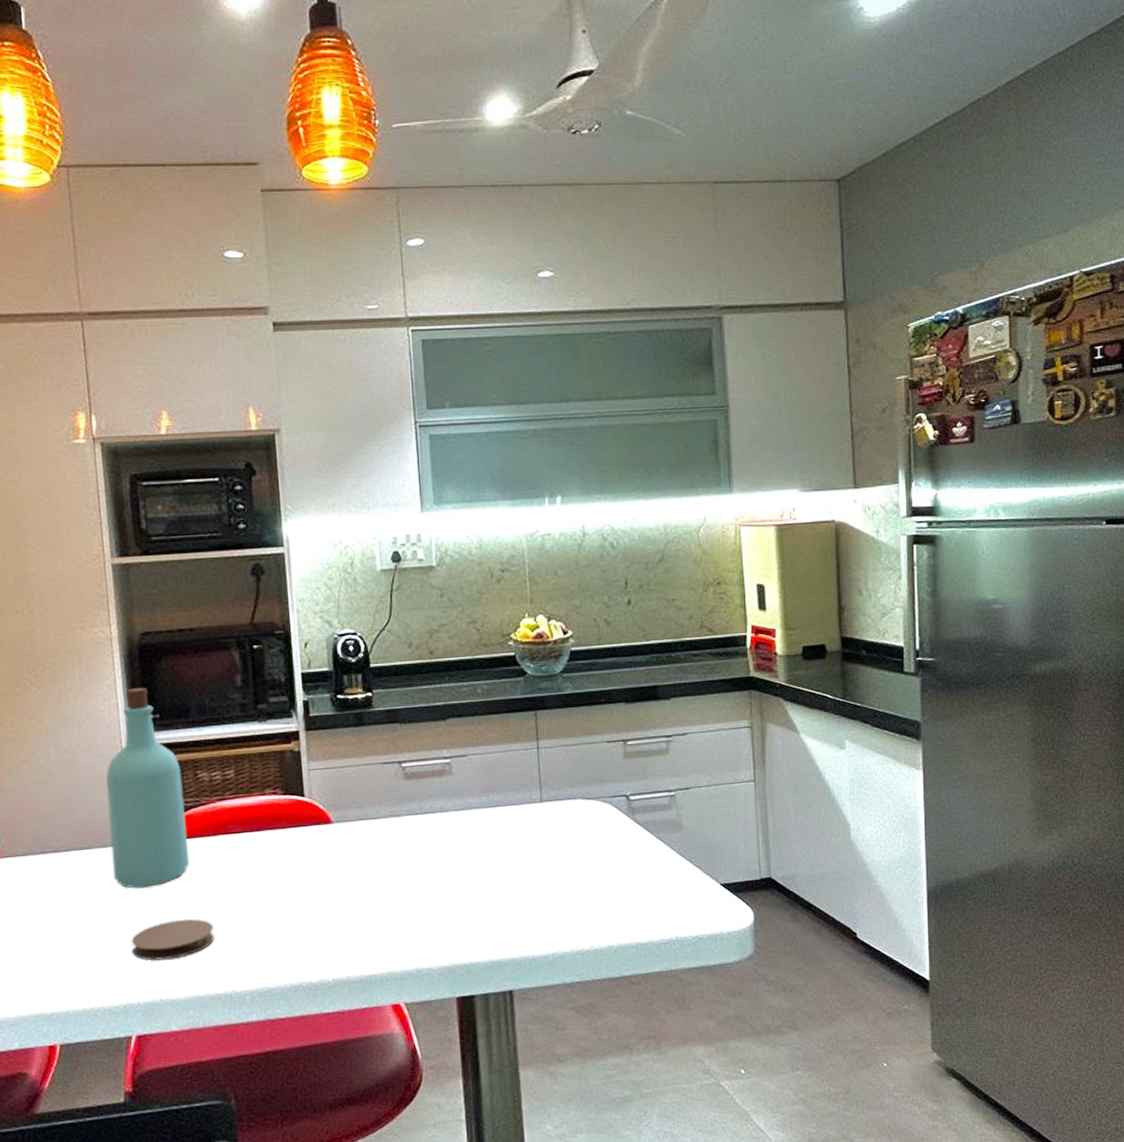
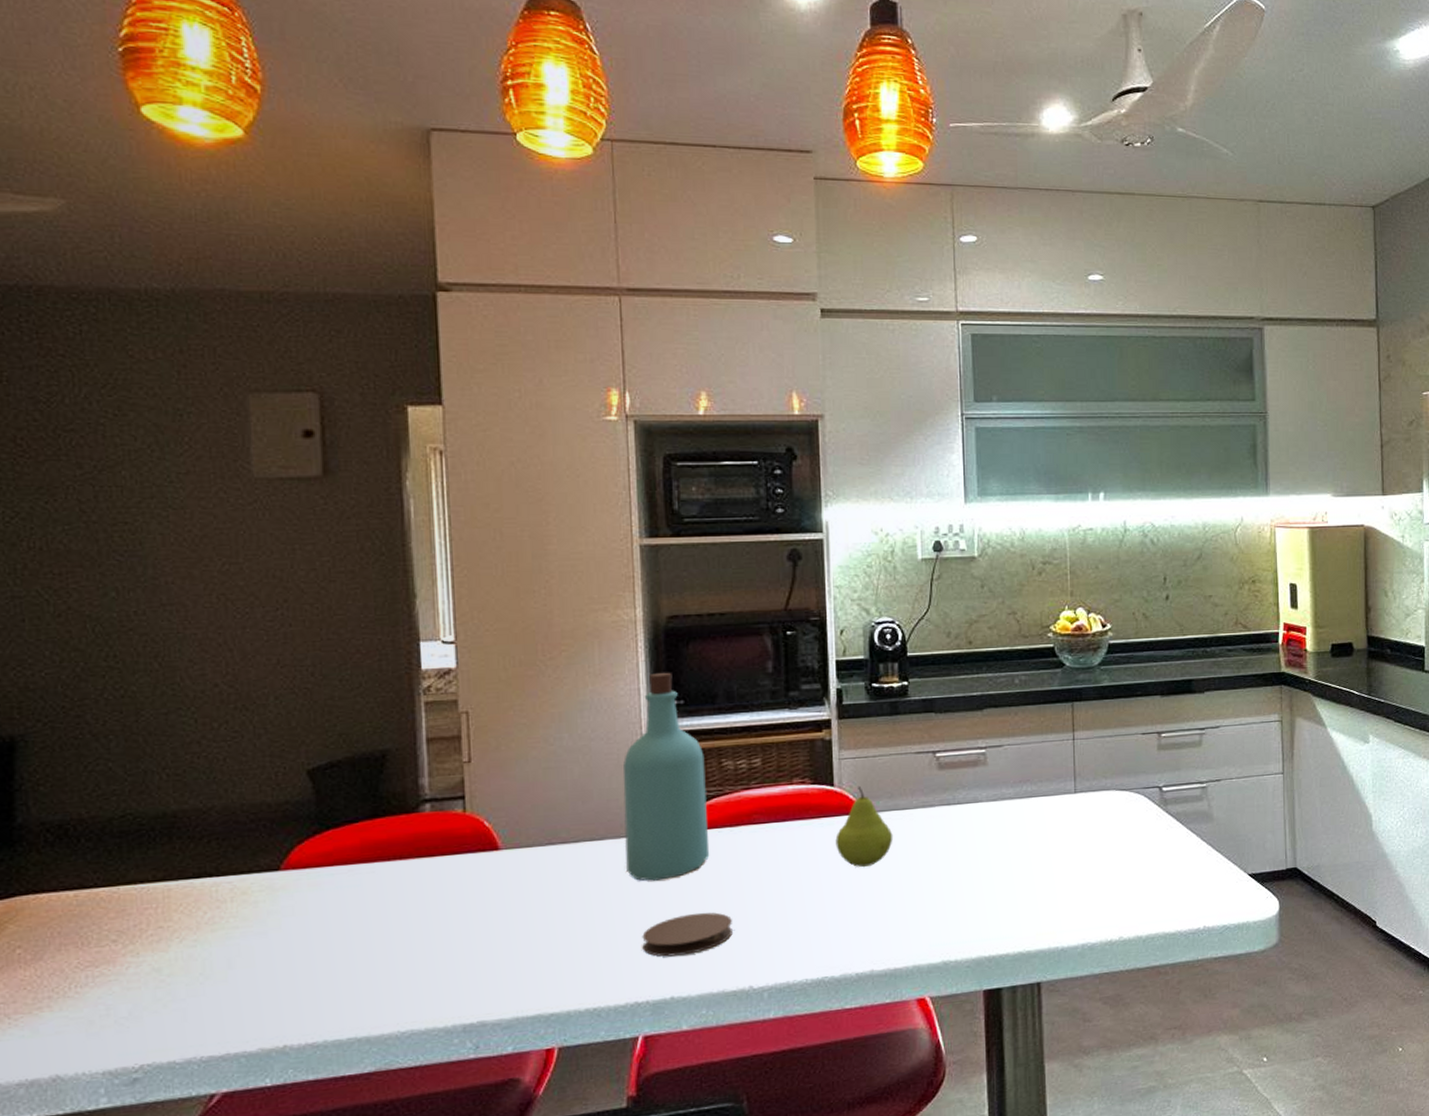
fruit: none [308,796,364,876] -> present [835,785,893,868]

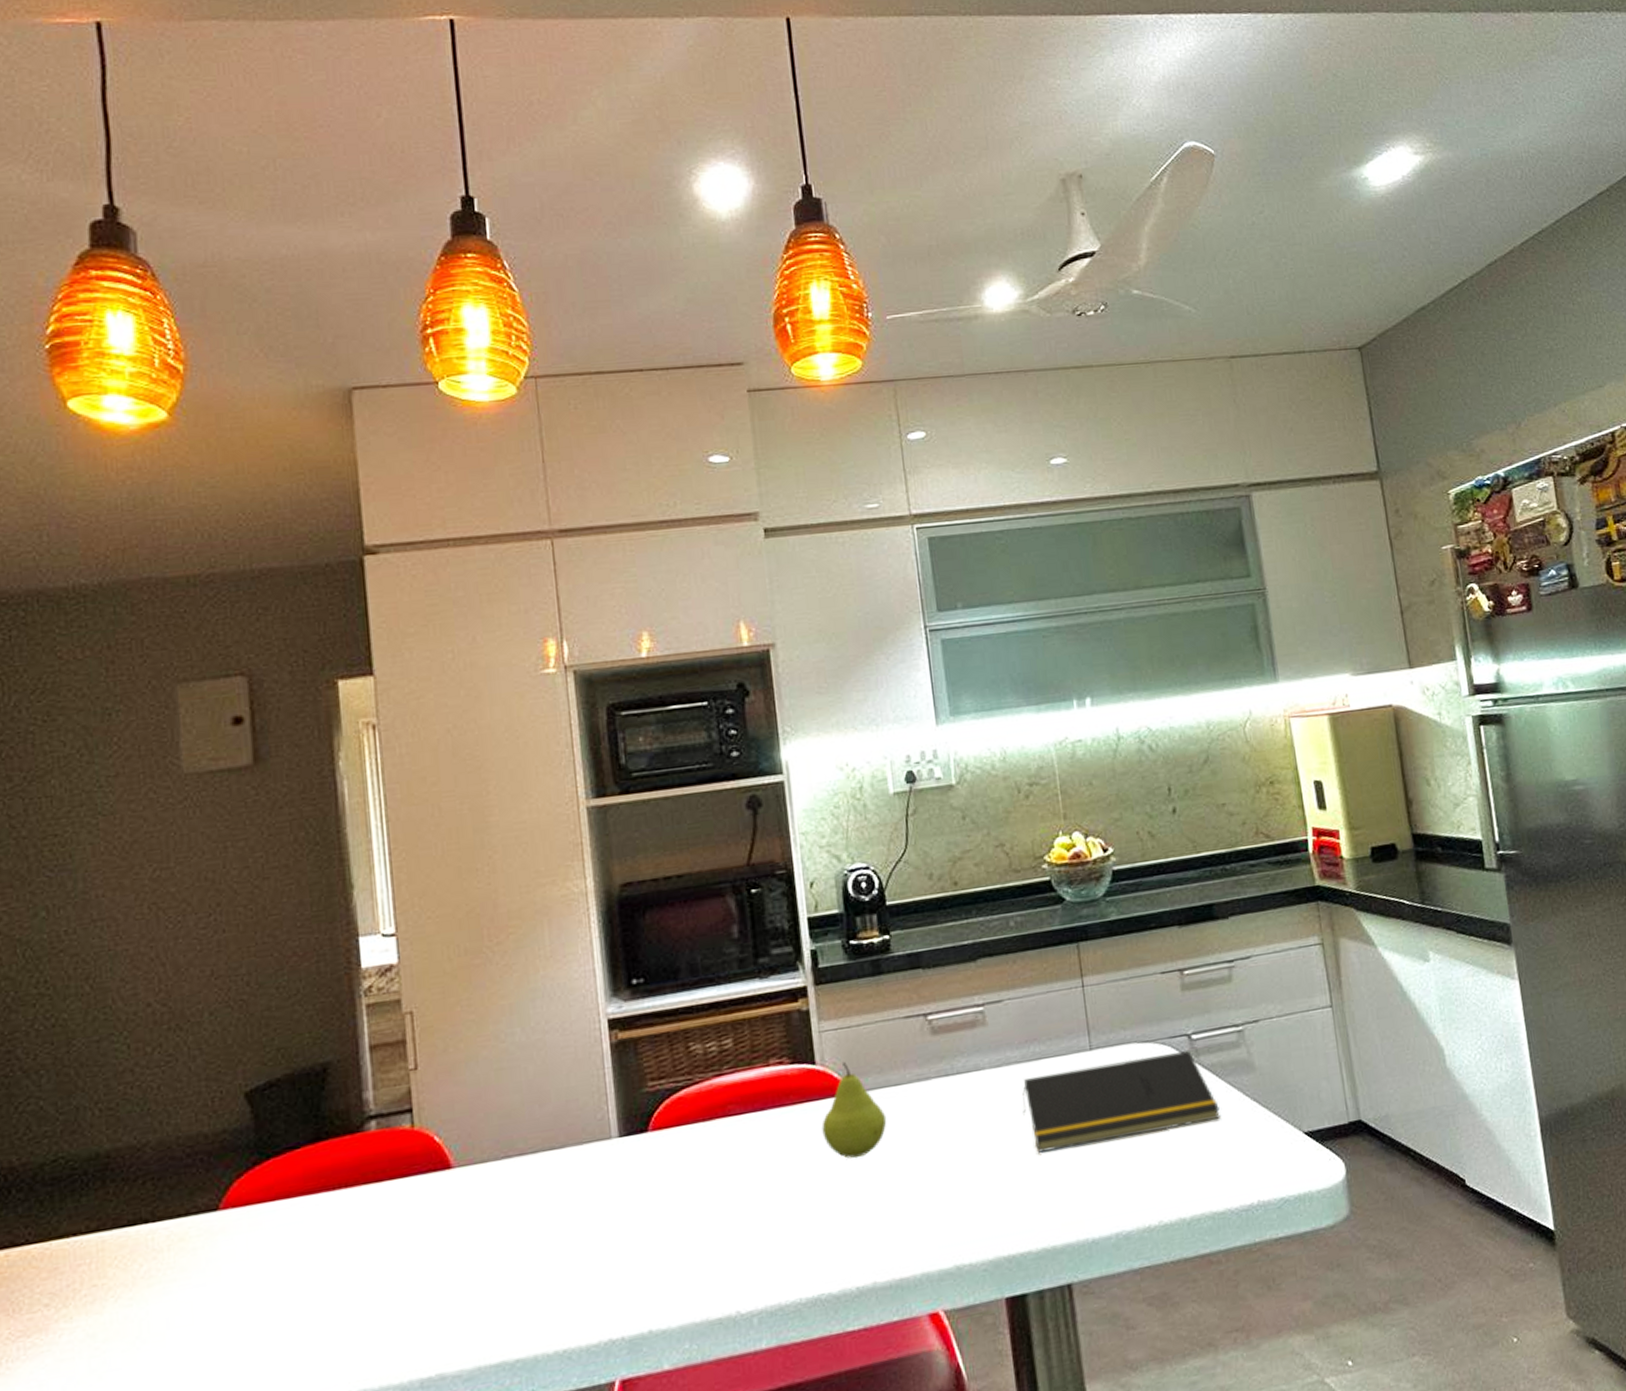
bottle: present [622,672,710,881] -> none [581,947,683,1193]
coaster: present [642,912,732,957] -> none [612,1224,713,1282]
notepad: none [1012,800,1180,874] -> present [1022,1051,1220,1153]

